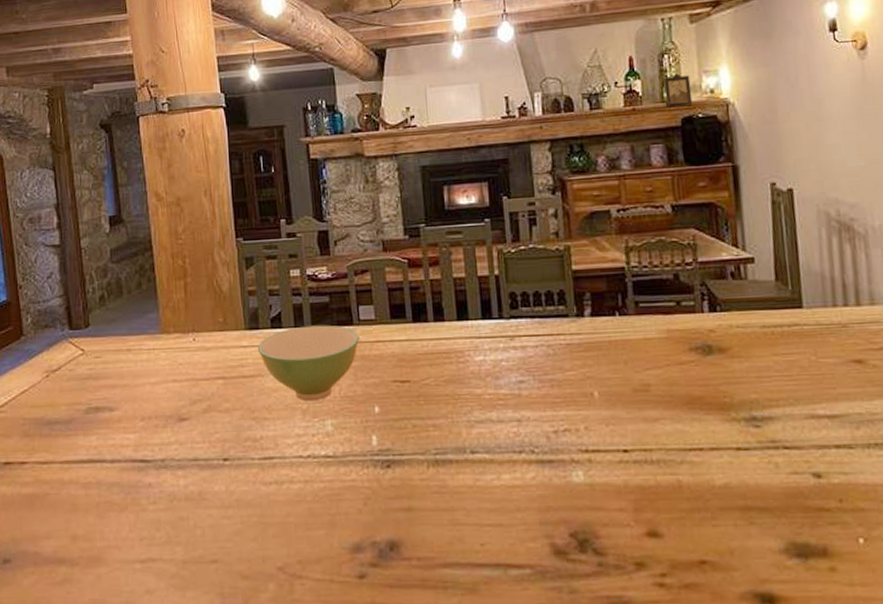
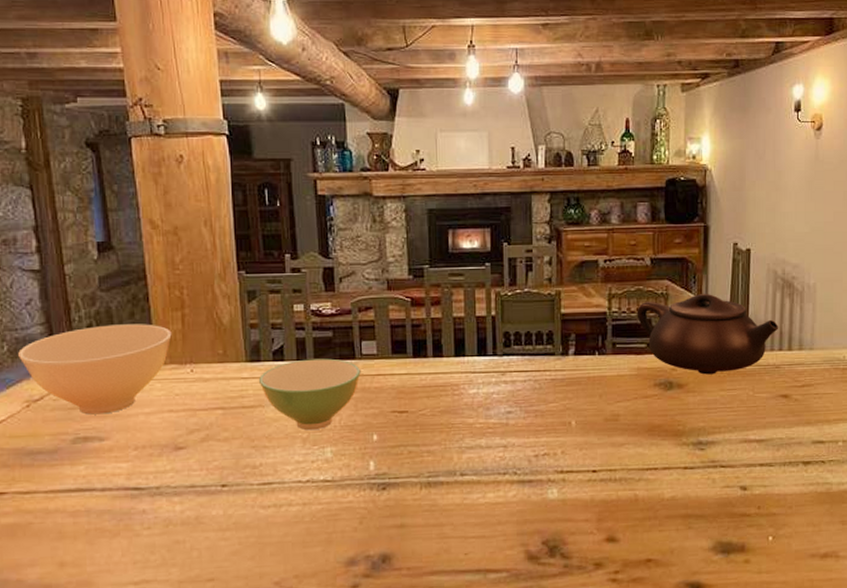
bowl: none [40,293,175,385] -> present [18,324,172,415]
teapot: none [660,242,841,337] -> present [637,294,779,375]
photo frame: present [663,73,693,108] -> none [654,138,677,170]

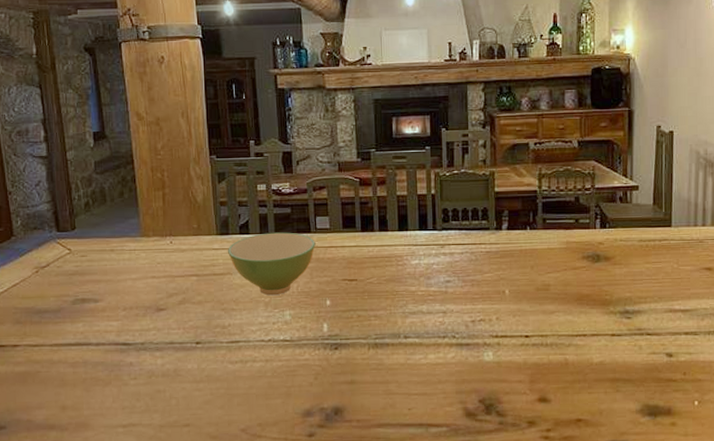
bowl: present [18,324,172,415] -> none [29,202,155,280]
teapot: present [637,294,779,375] -> none [565,173,702,248]

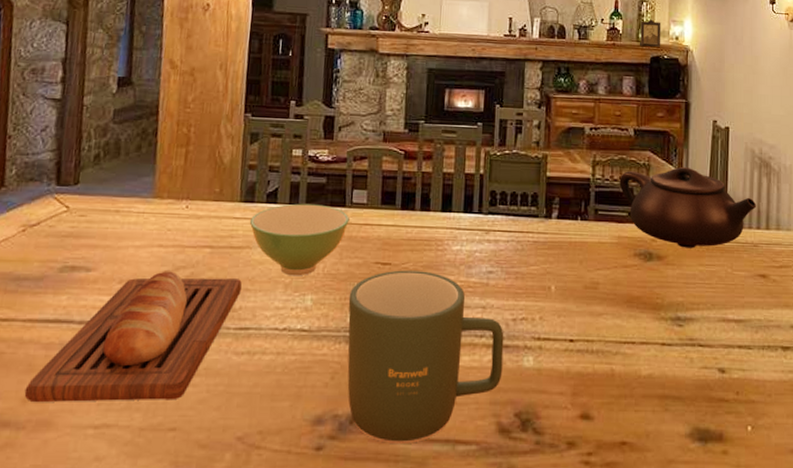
bread loaf: none [62,296,228,409] -> present [24,269,242,402]
mug: none [322,284,466,430] -> present [347,270,504,445]
teapot: none [565,173,702,248] -> present [619,167,757,248]
photo frame: none [580,30,602,59] -> present [640,19,661,48]

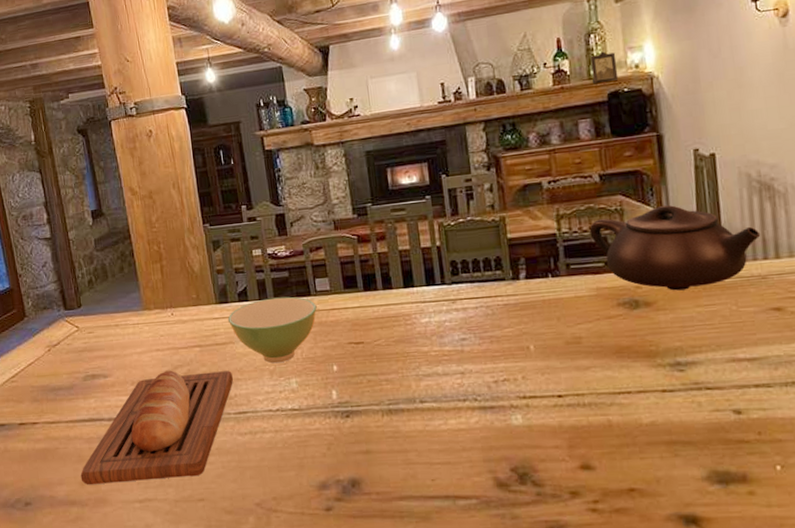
mug: present [347,270,504,445] -> none [329,345,492,503]

